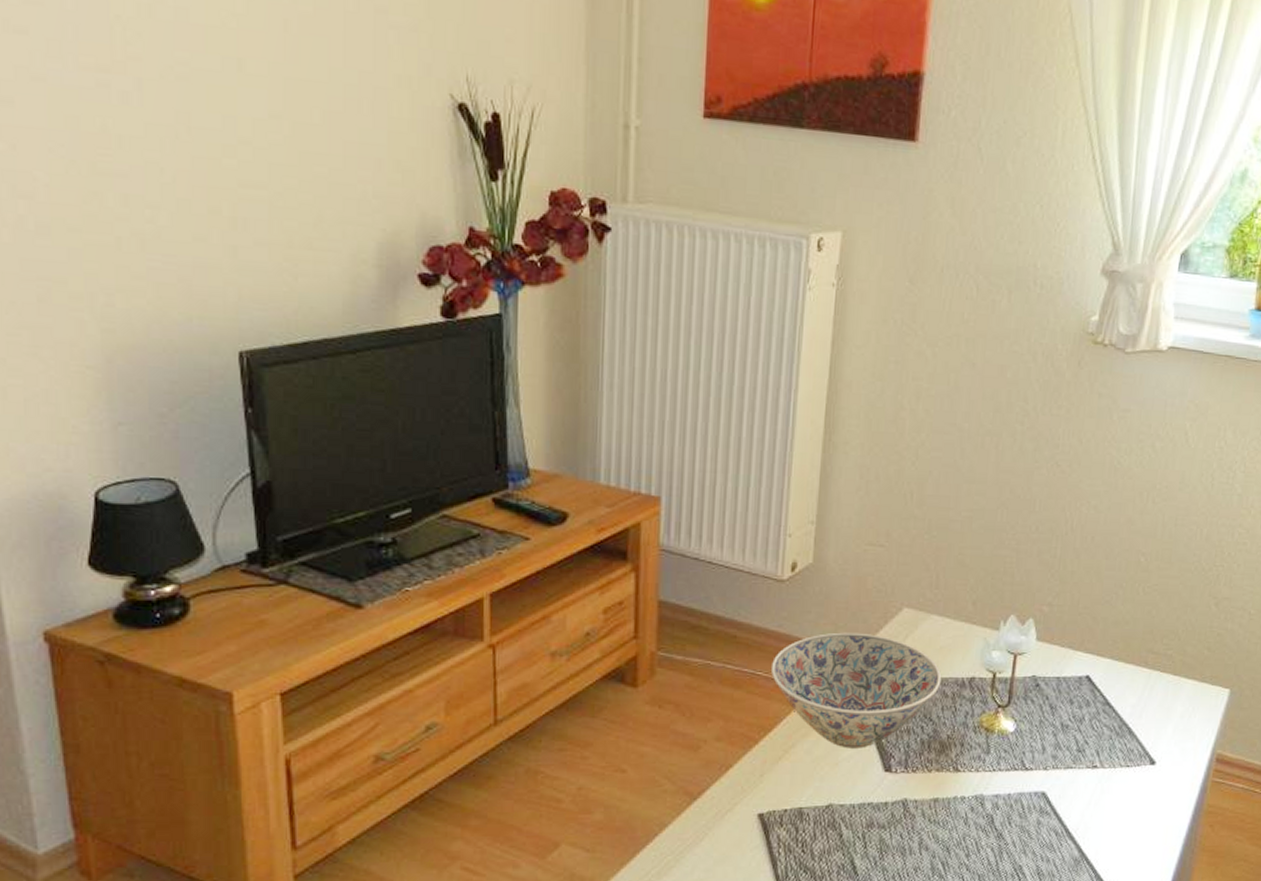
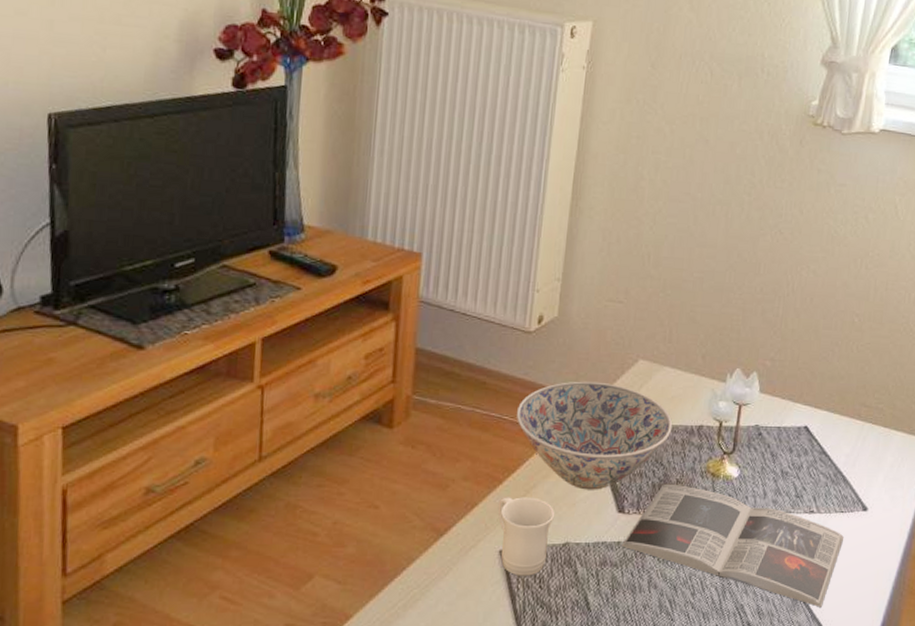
mug: none [754,757,816,842] -> present [497,497,554,577]
magazine: none [889,740,1131,867] -> present [621,483,845,607]

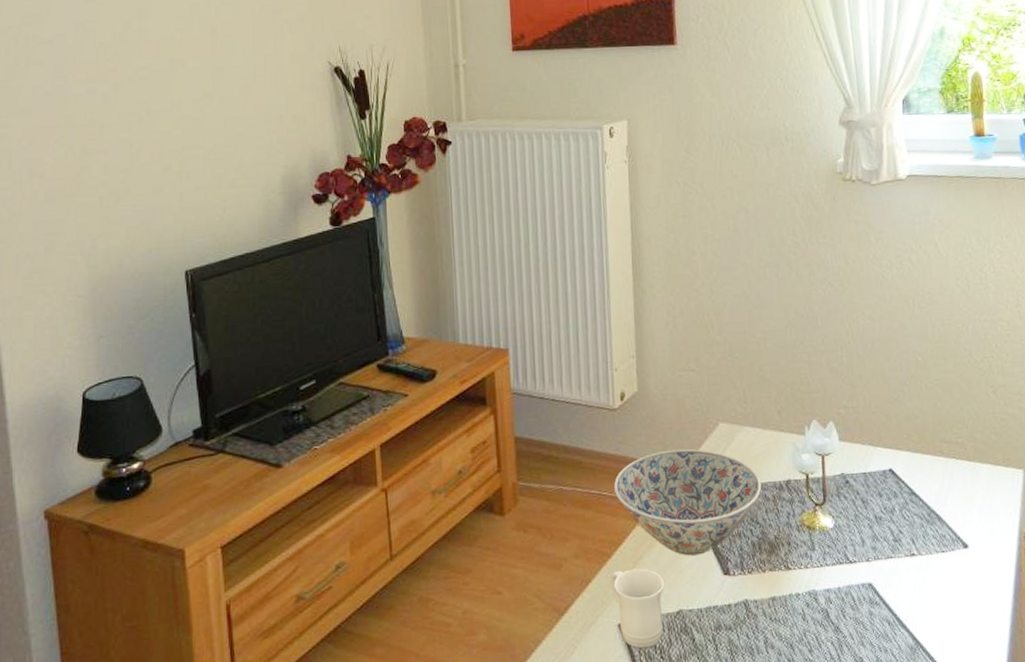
magazine: present [621,483,845,607] -> none [733,541,951,653]

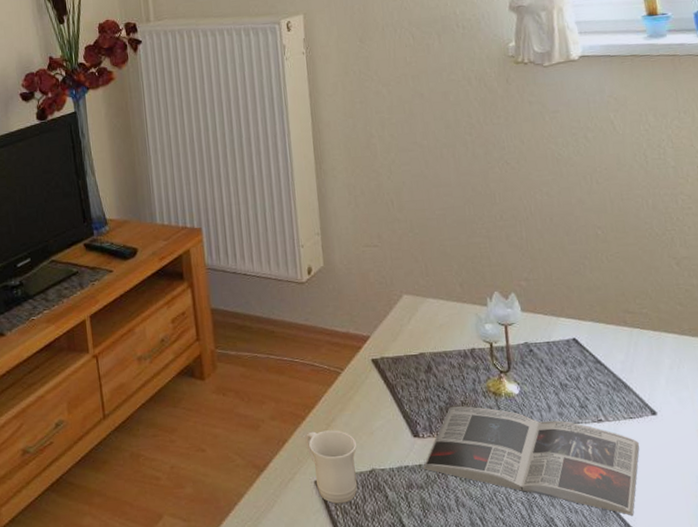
bowl: present [613,449,762,556] -> none [304,319,447,419]
magazine: none [733,541,951,653] -> present [423,406,640,515]

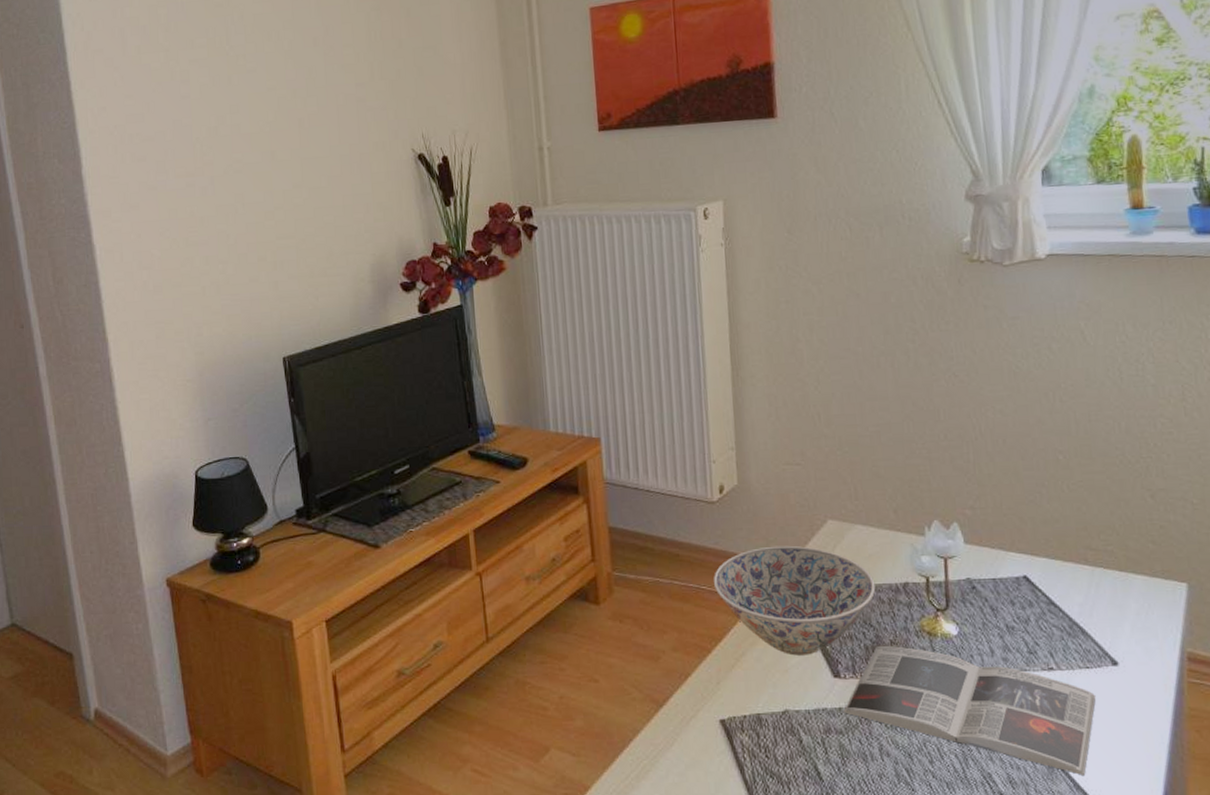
bowl: none [304,319,447,419] -> present [713,545,876,656]
mug: present [305,430,358,505] -> none [710,665,769,747]

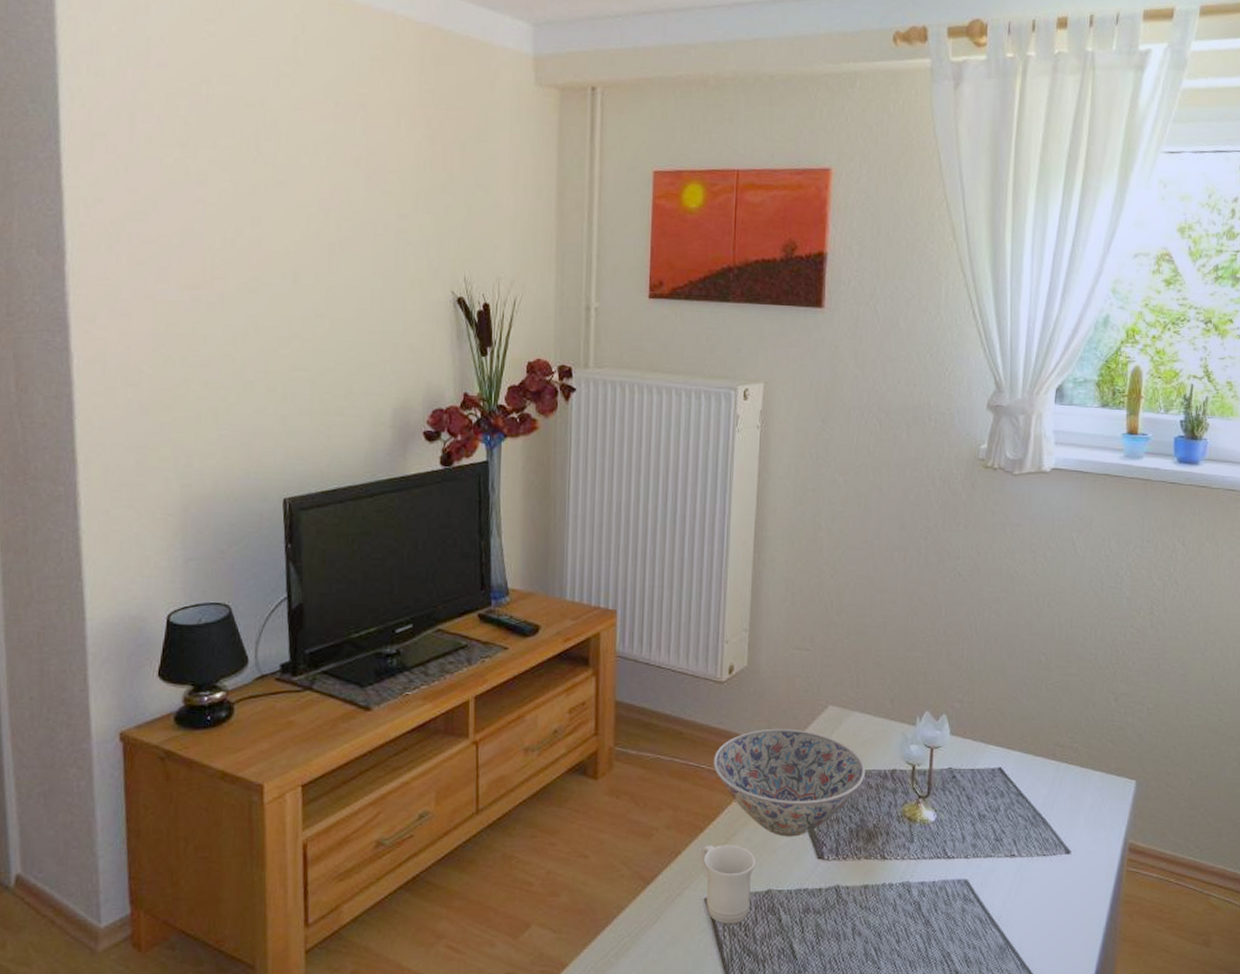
mug: none [710,665,769,747] -> present [700,845,755,925]
magazine: present [844,645,1097,775] -> none [823,829,1049,955]

